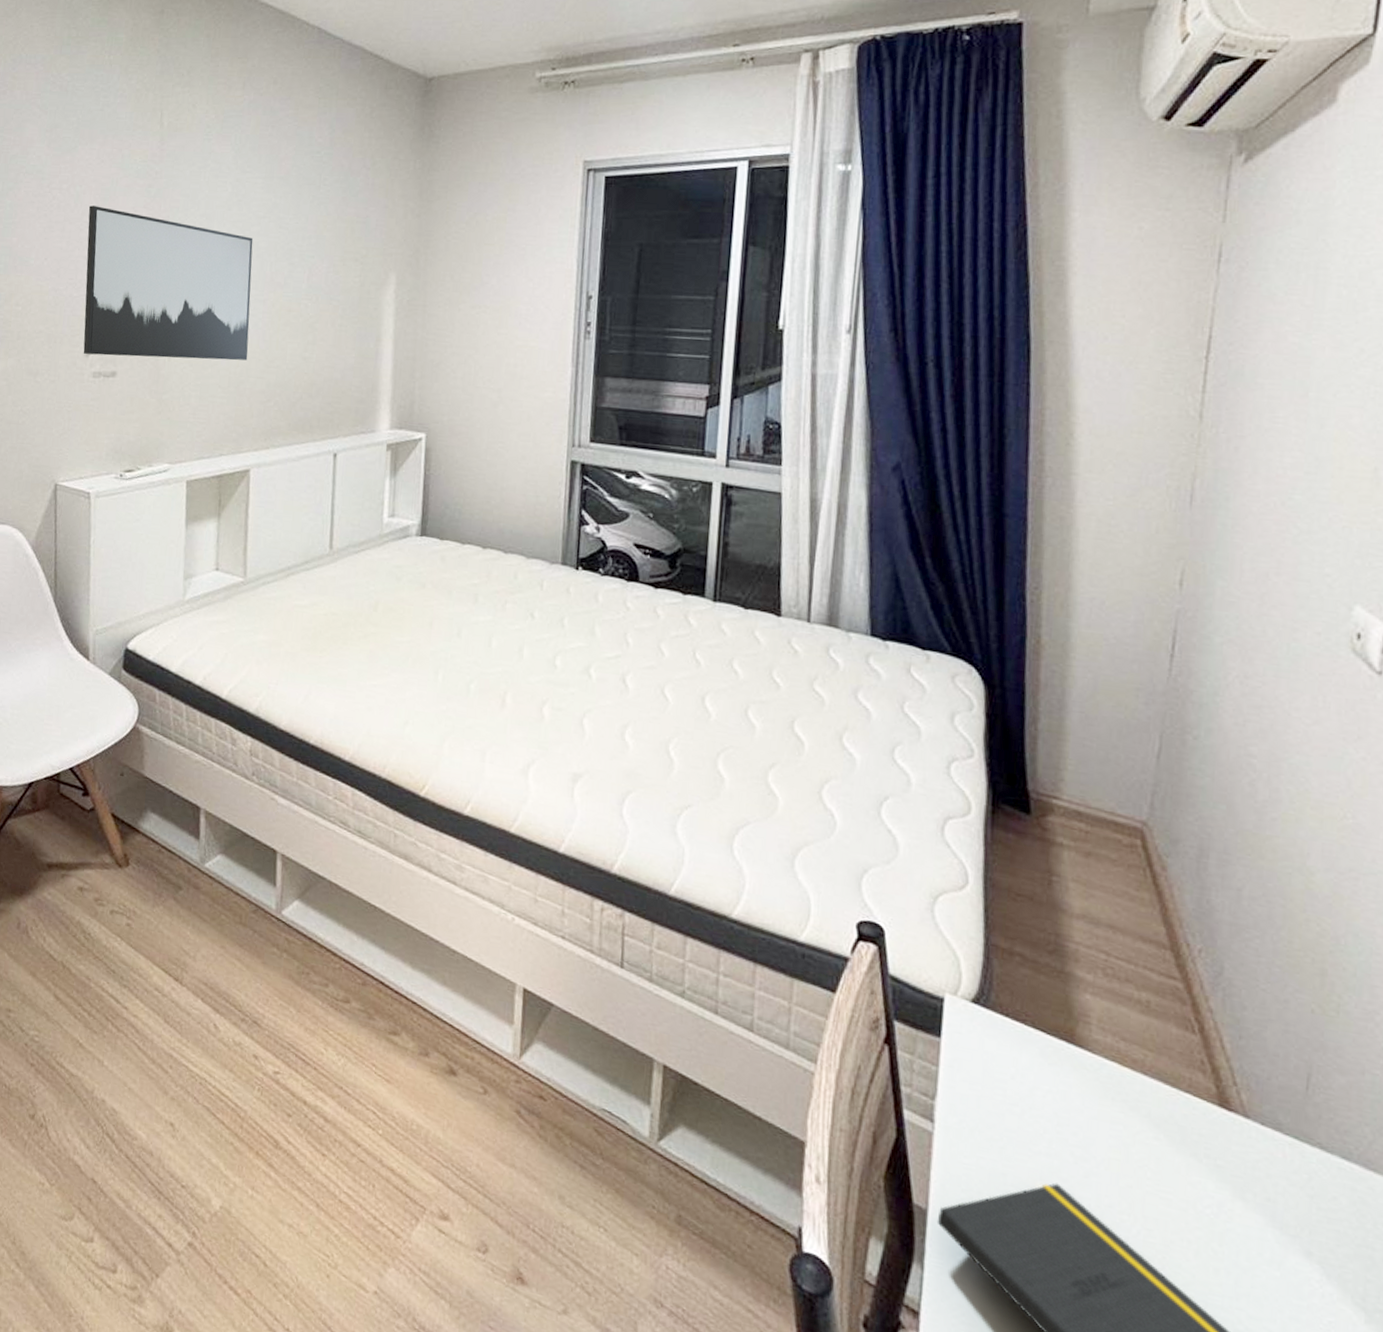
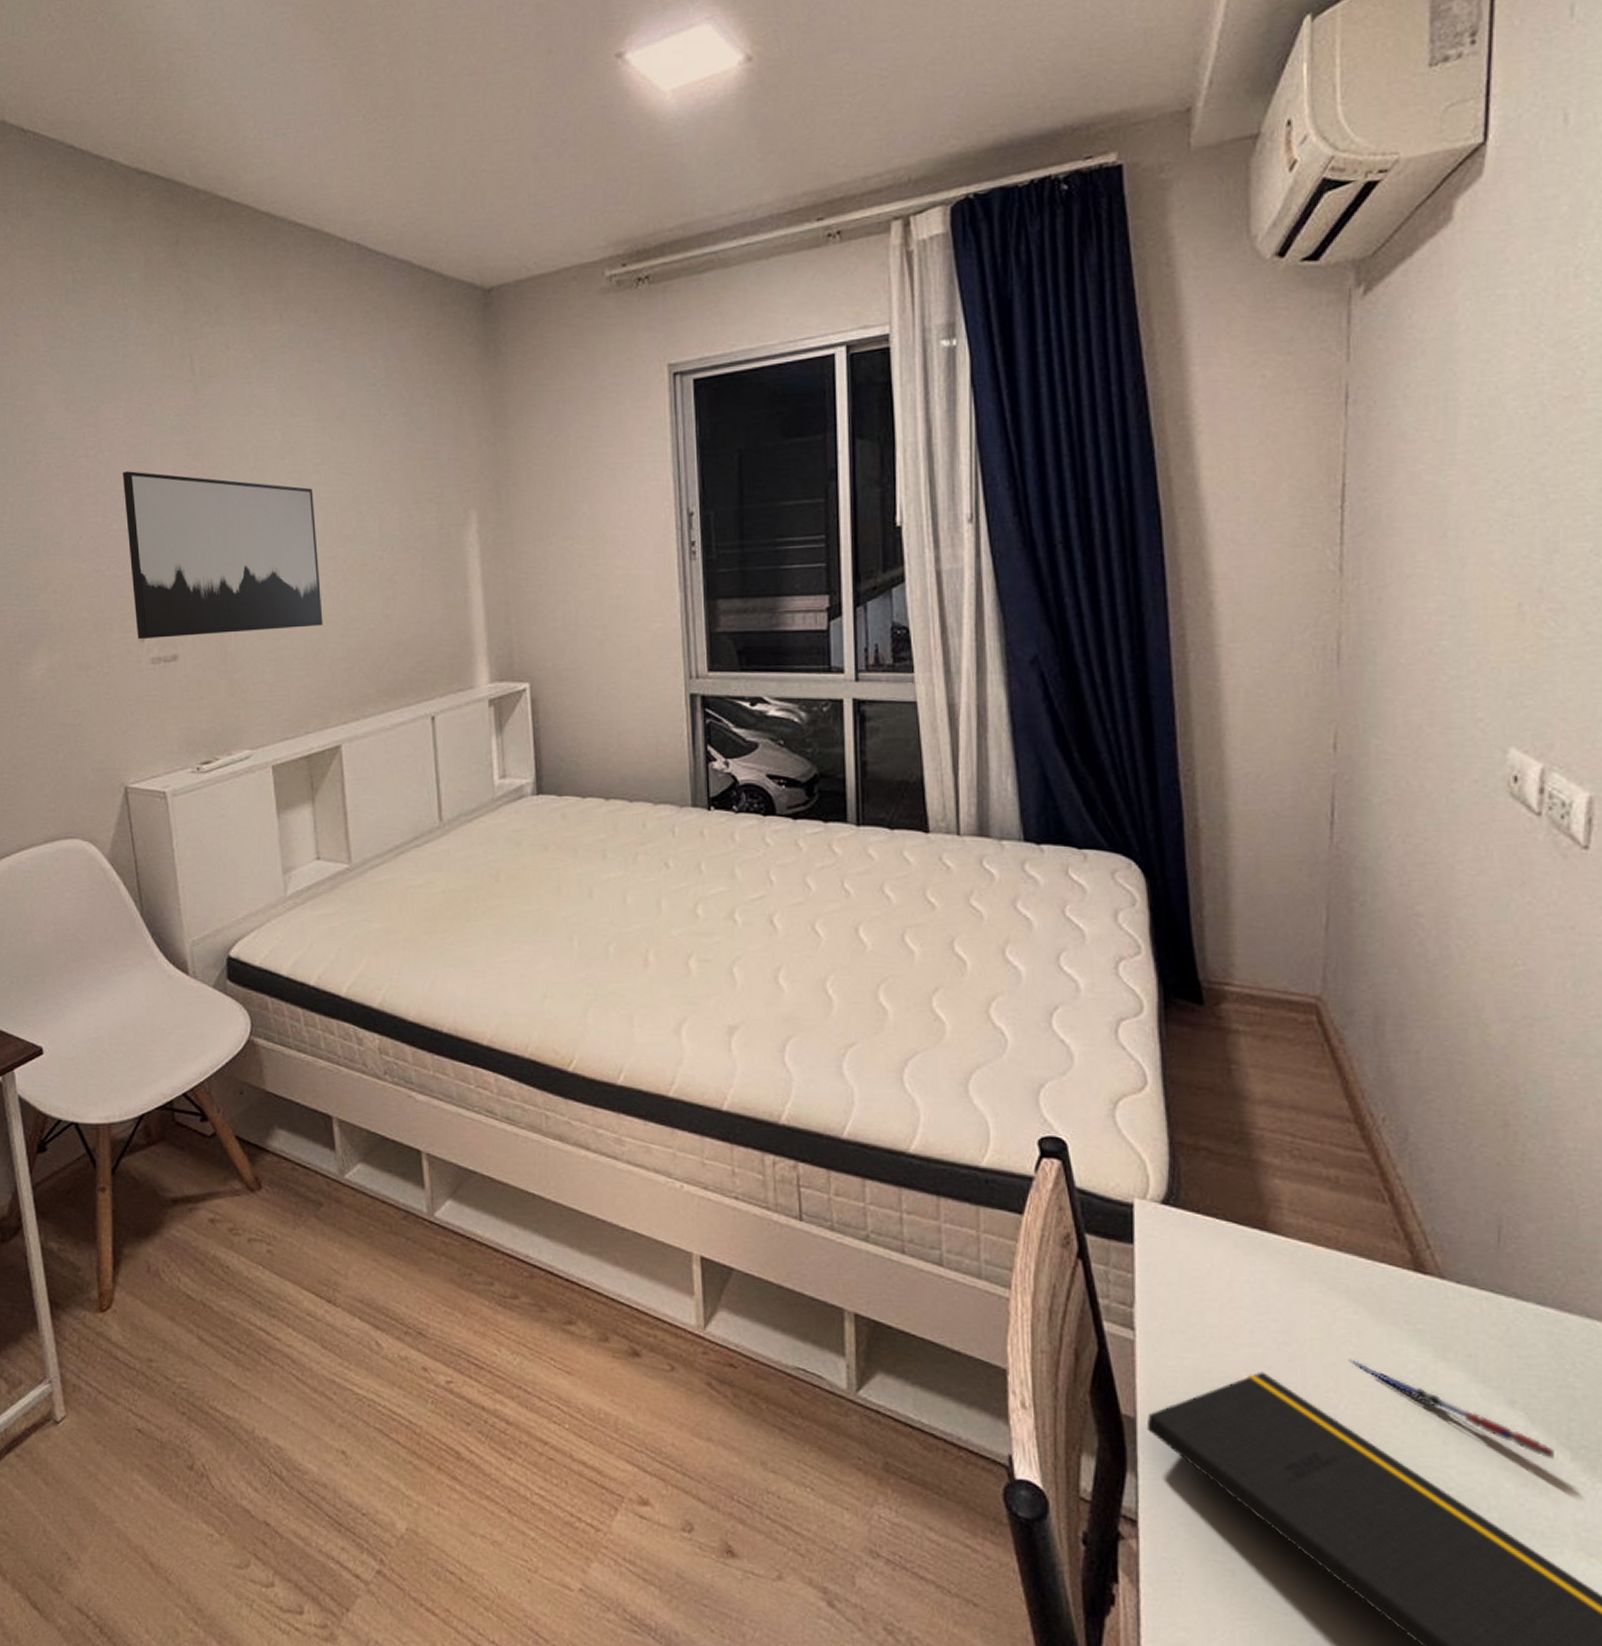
pen: none [1145,1183,1348,1319] -> present [1348,1358,1554,1460]

